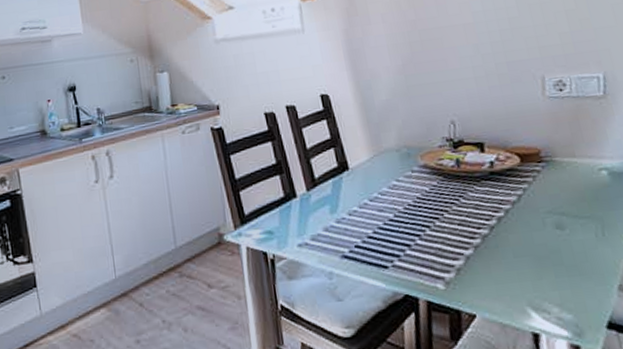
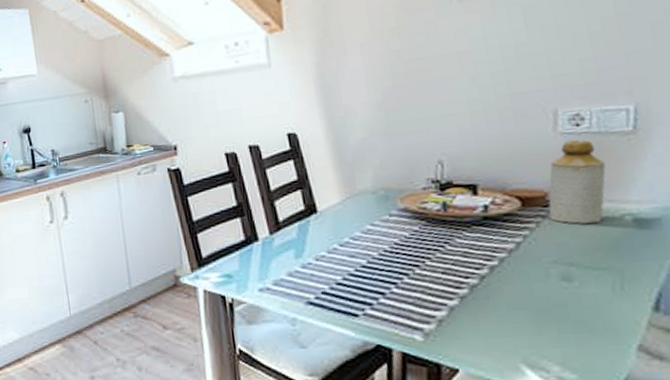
bottle: none [541,102,586,178] -> present [548,139,606,224]

